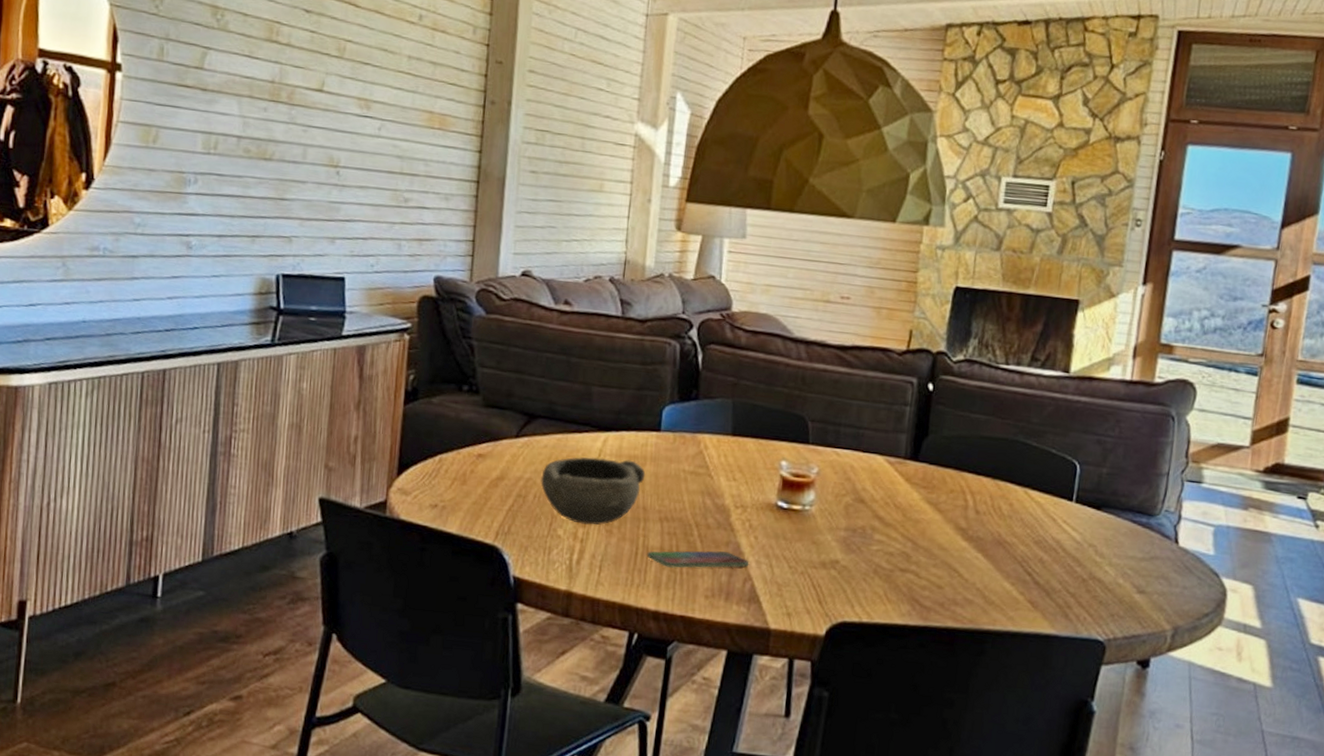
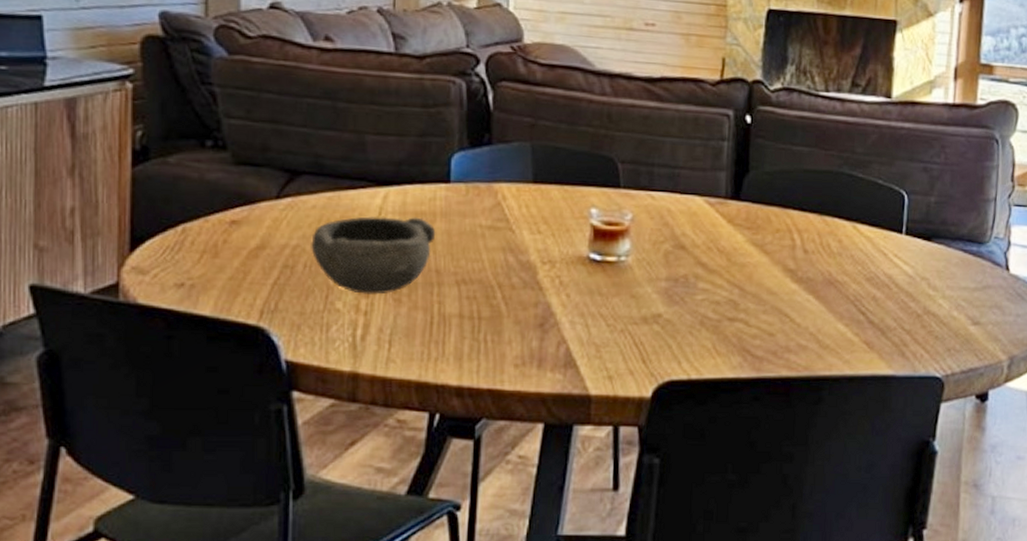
smartphone: present [647,550,750,568] -> none [444,313,562,336]

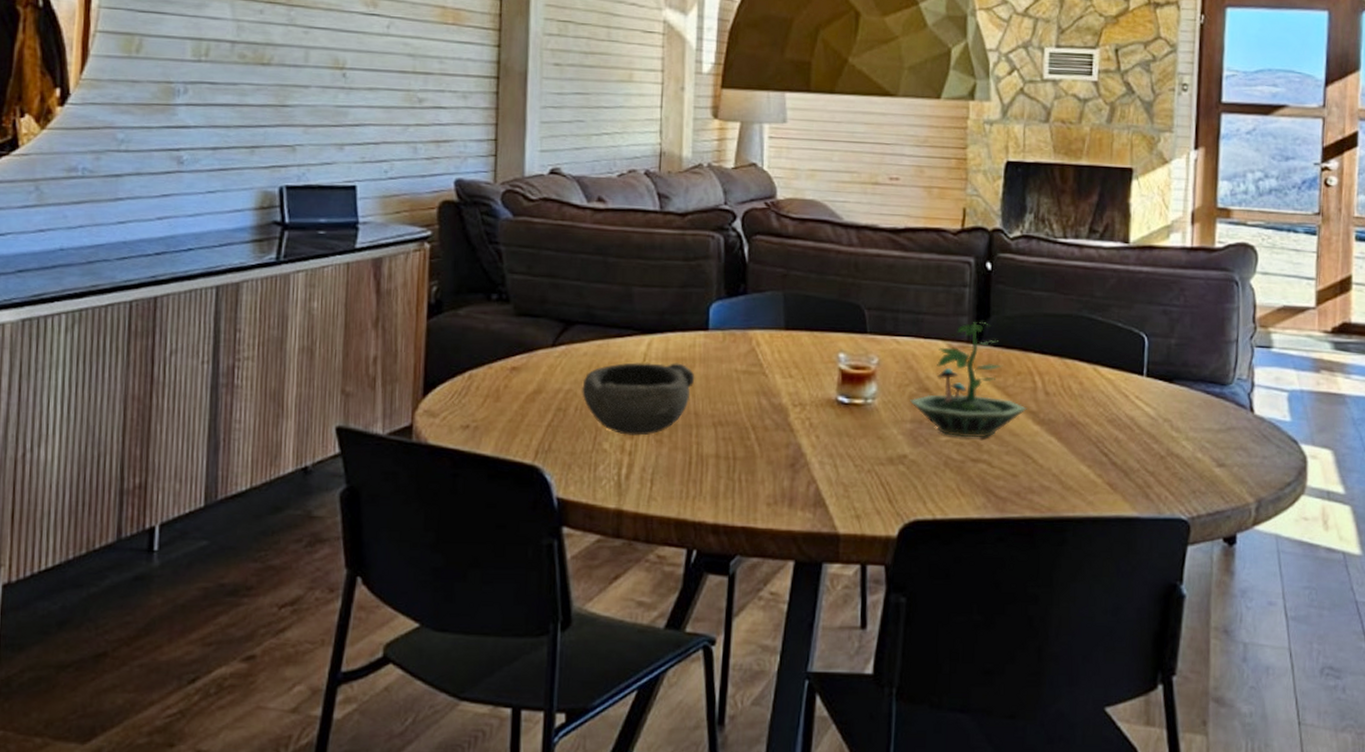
terrarium: none [665,177,785,297] -> present [910,322,1027,438]

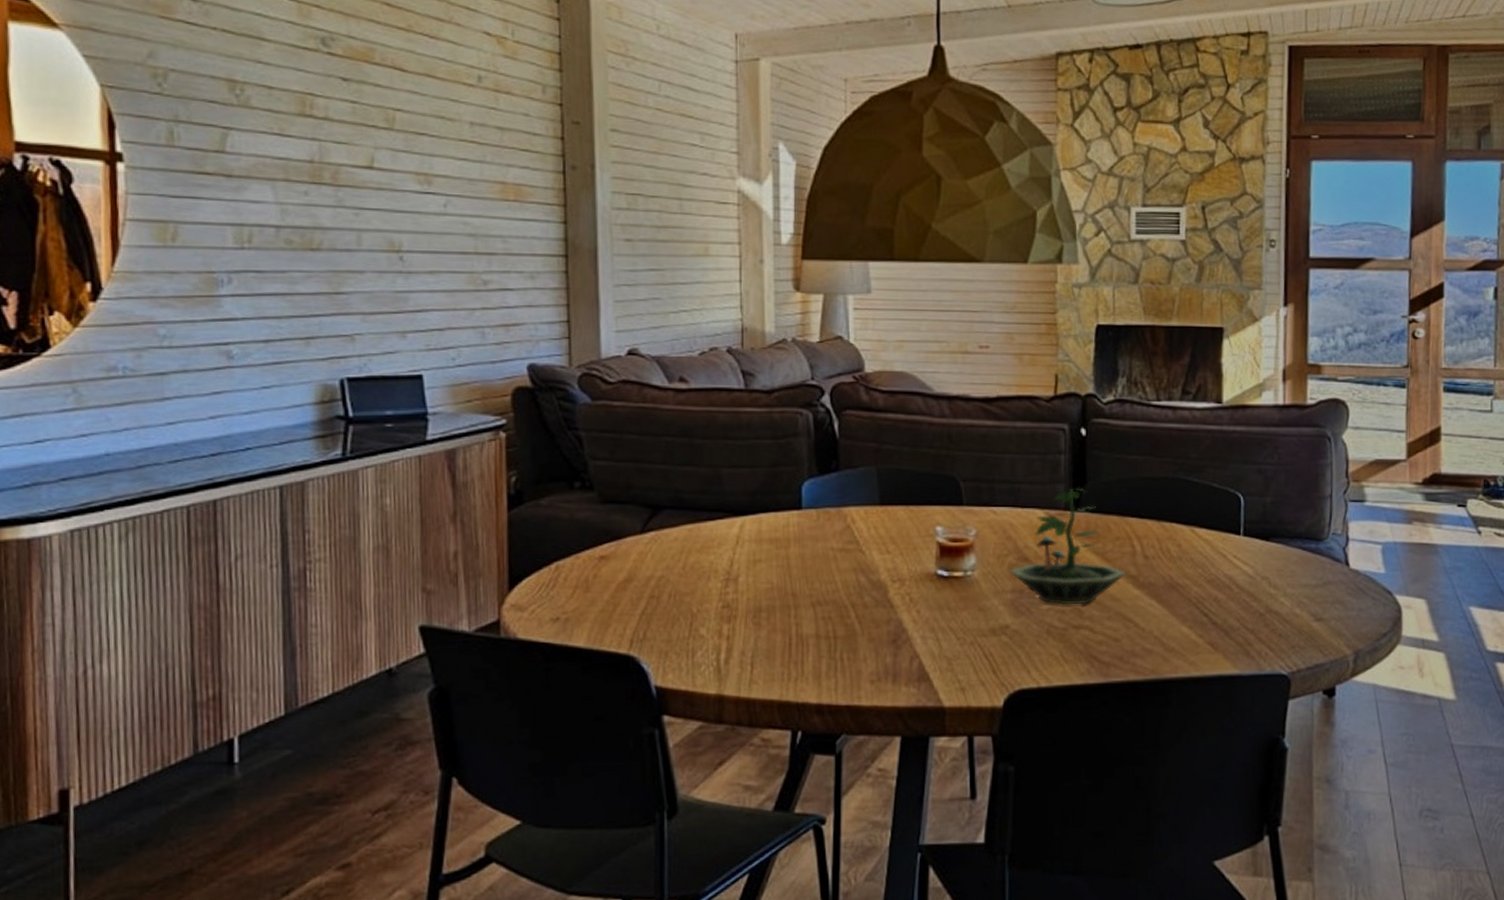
bowl: present [582,362,695,436] -> none [674,544,791,620]

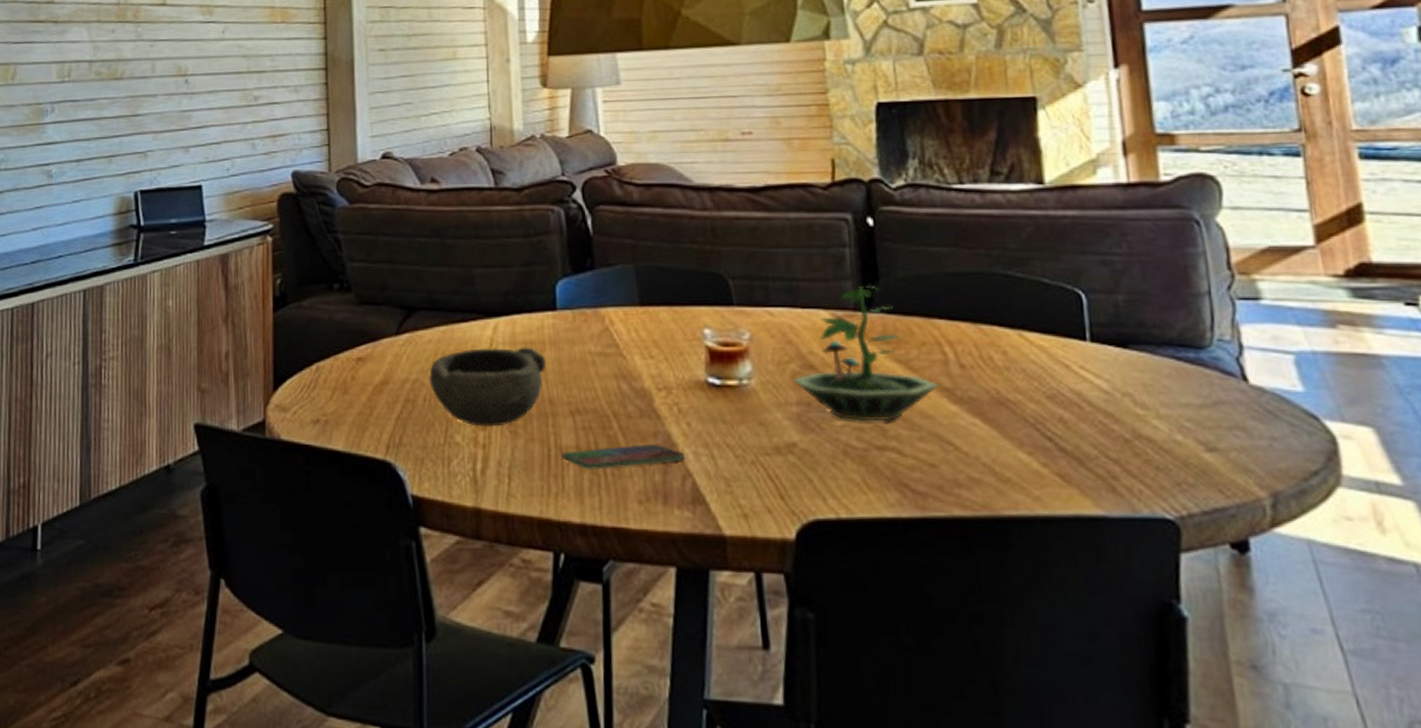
bowl: none [674,544,791,620] -> present [429,347,547,427]
smartphone: none [802,631,914,655] -> present [561,444,686,469]

